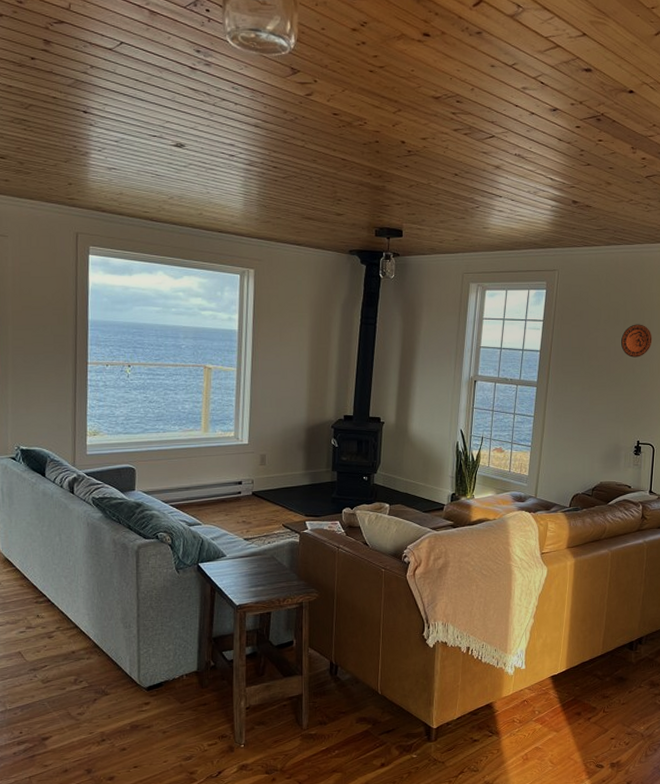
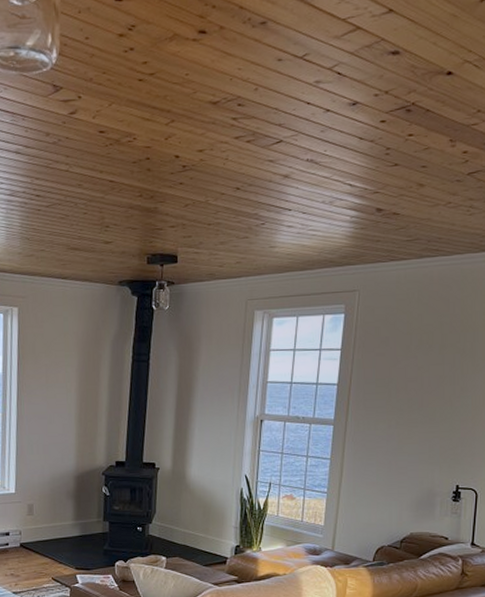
decorative plate: present [621,324,652,358] -> none [436,348,475,388]

